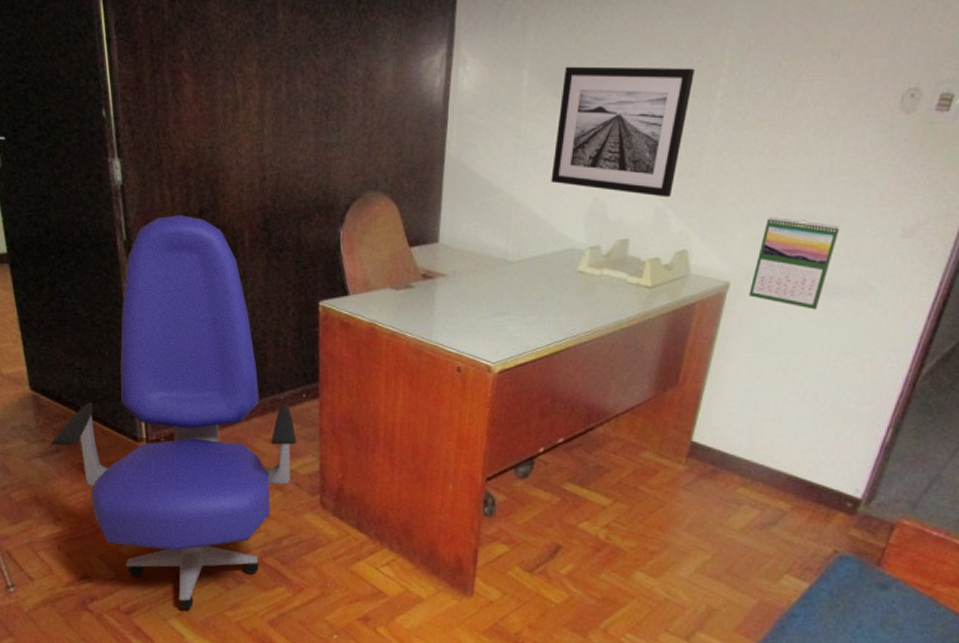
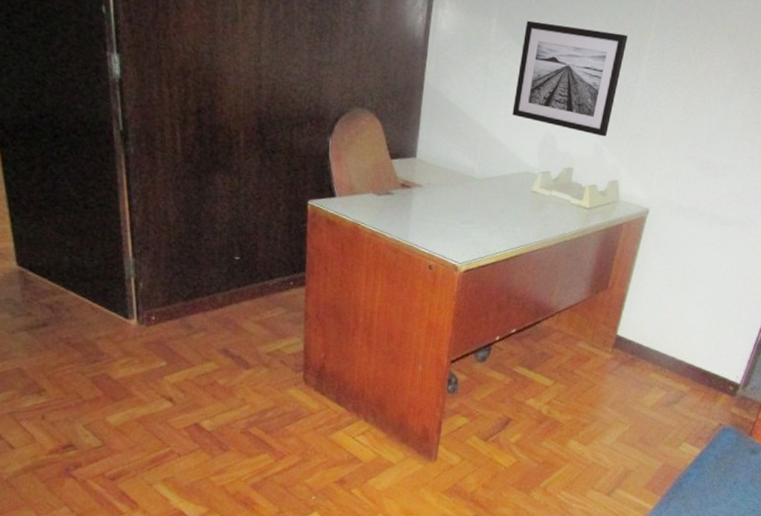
office chair: present [51,215,297,610] -> none [37,111,284,476]
calendar: present [749,217,840,310] -> none [663,159,731,235]

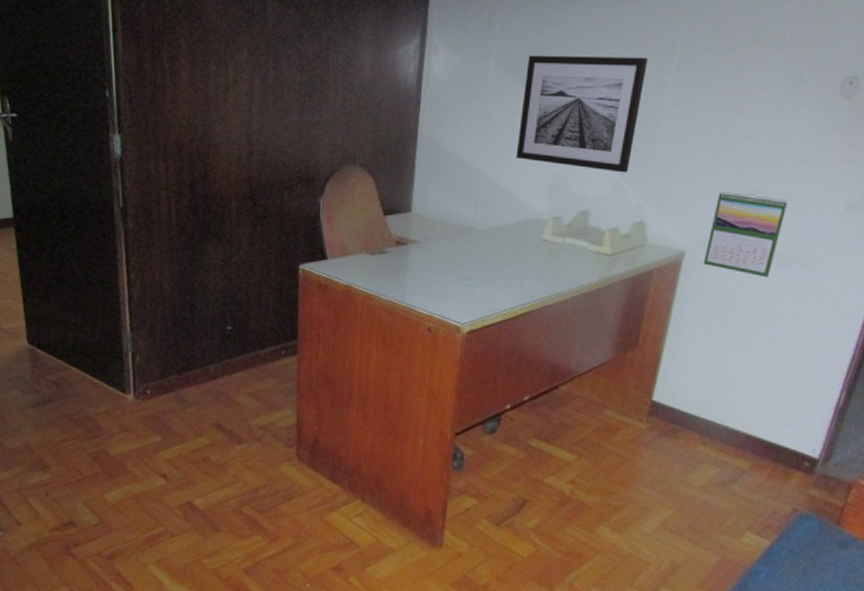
calendar: none [663,159,731,235] -> present [703,192,788,278]

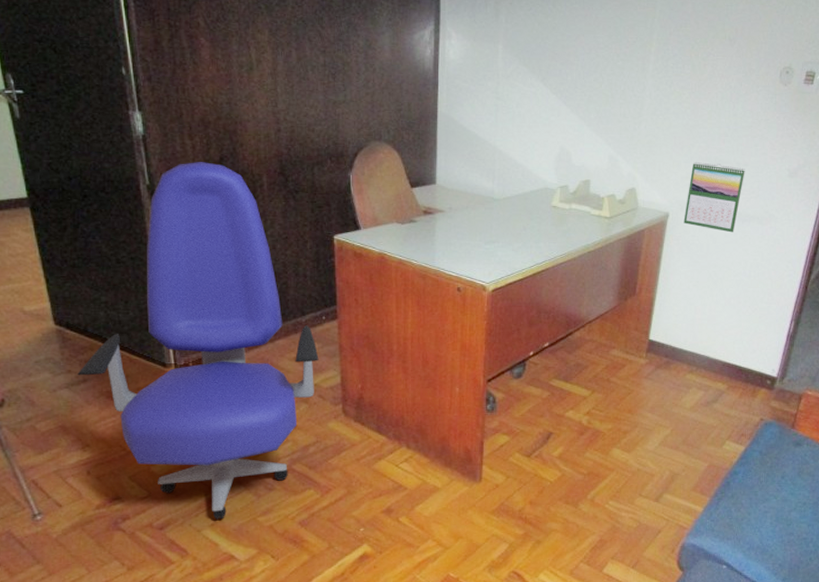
office chair: none [44,185,276,557] -> present [77,162,319,520]
wall art: present [516,55,648,173] -> none [526,43,631,147]

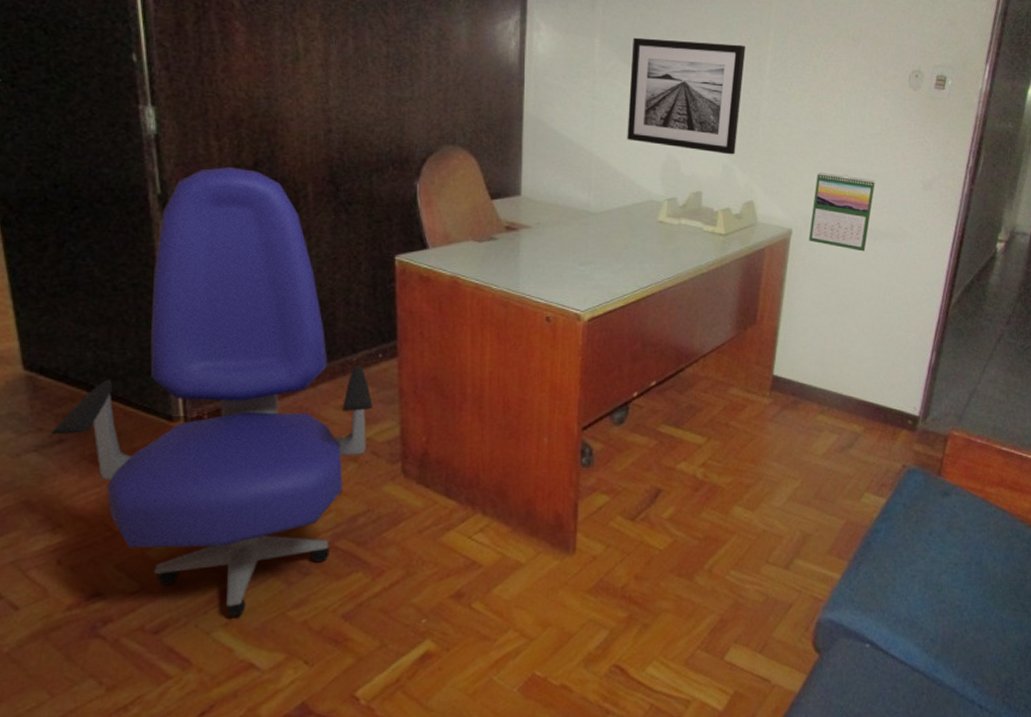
wall art: none [526,43,631,147] -> present [627,37,746,155]

